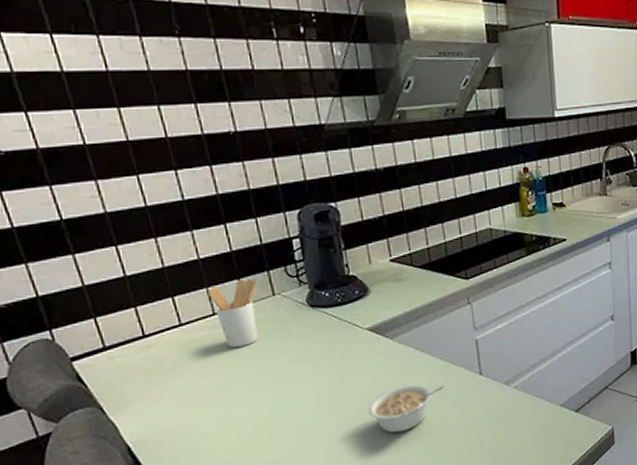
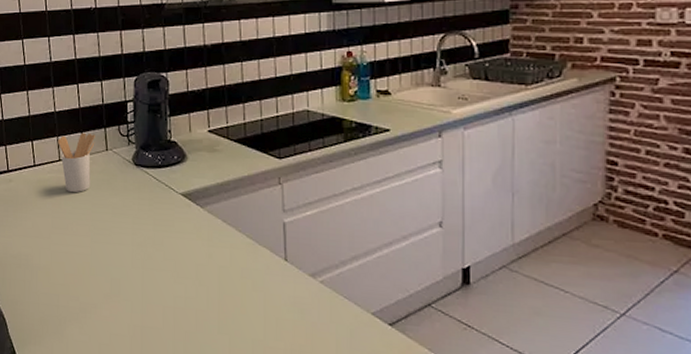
legume: present [367,384,445,433] -> none [172,255,248,304]

